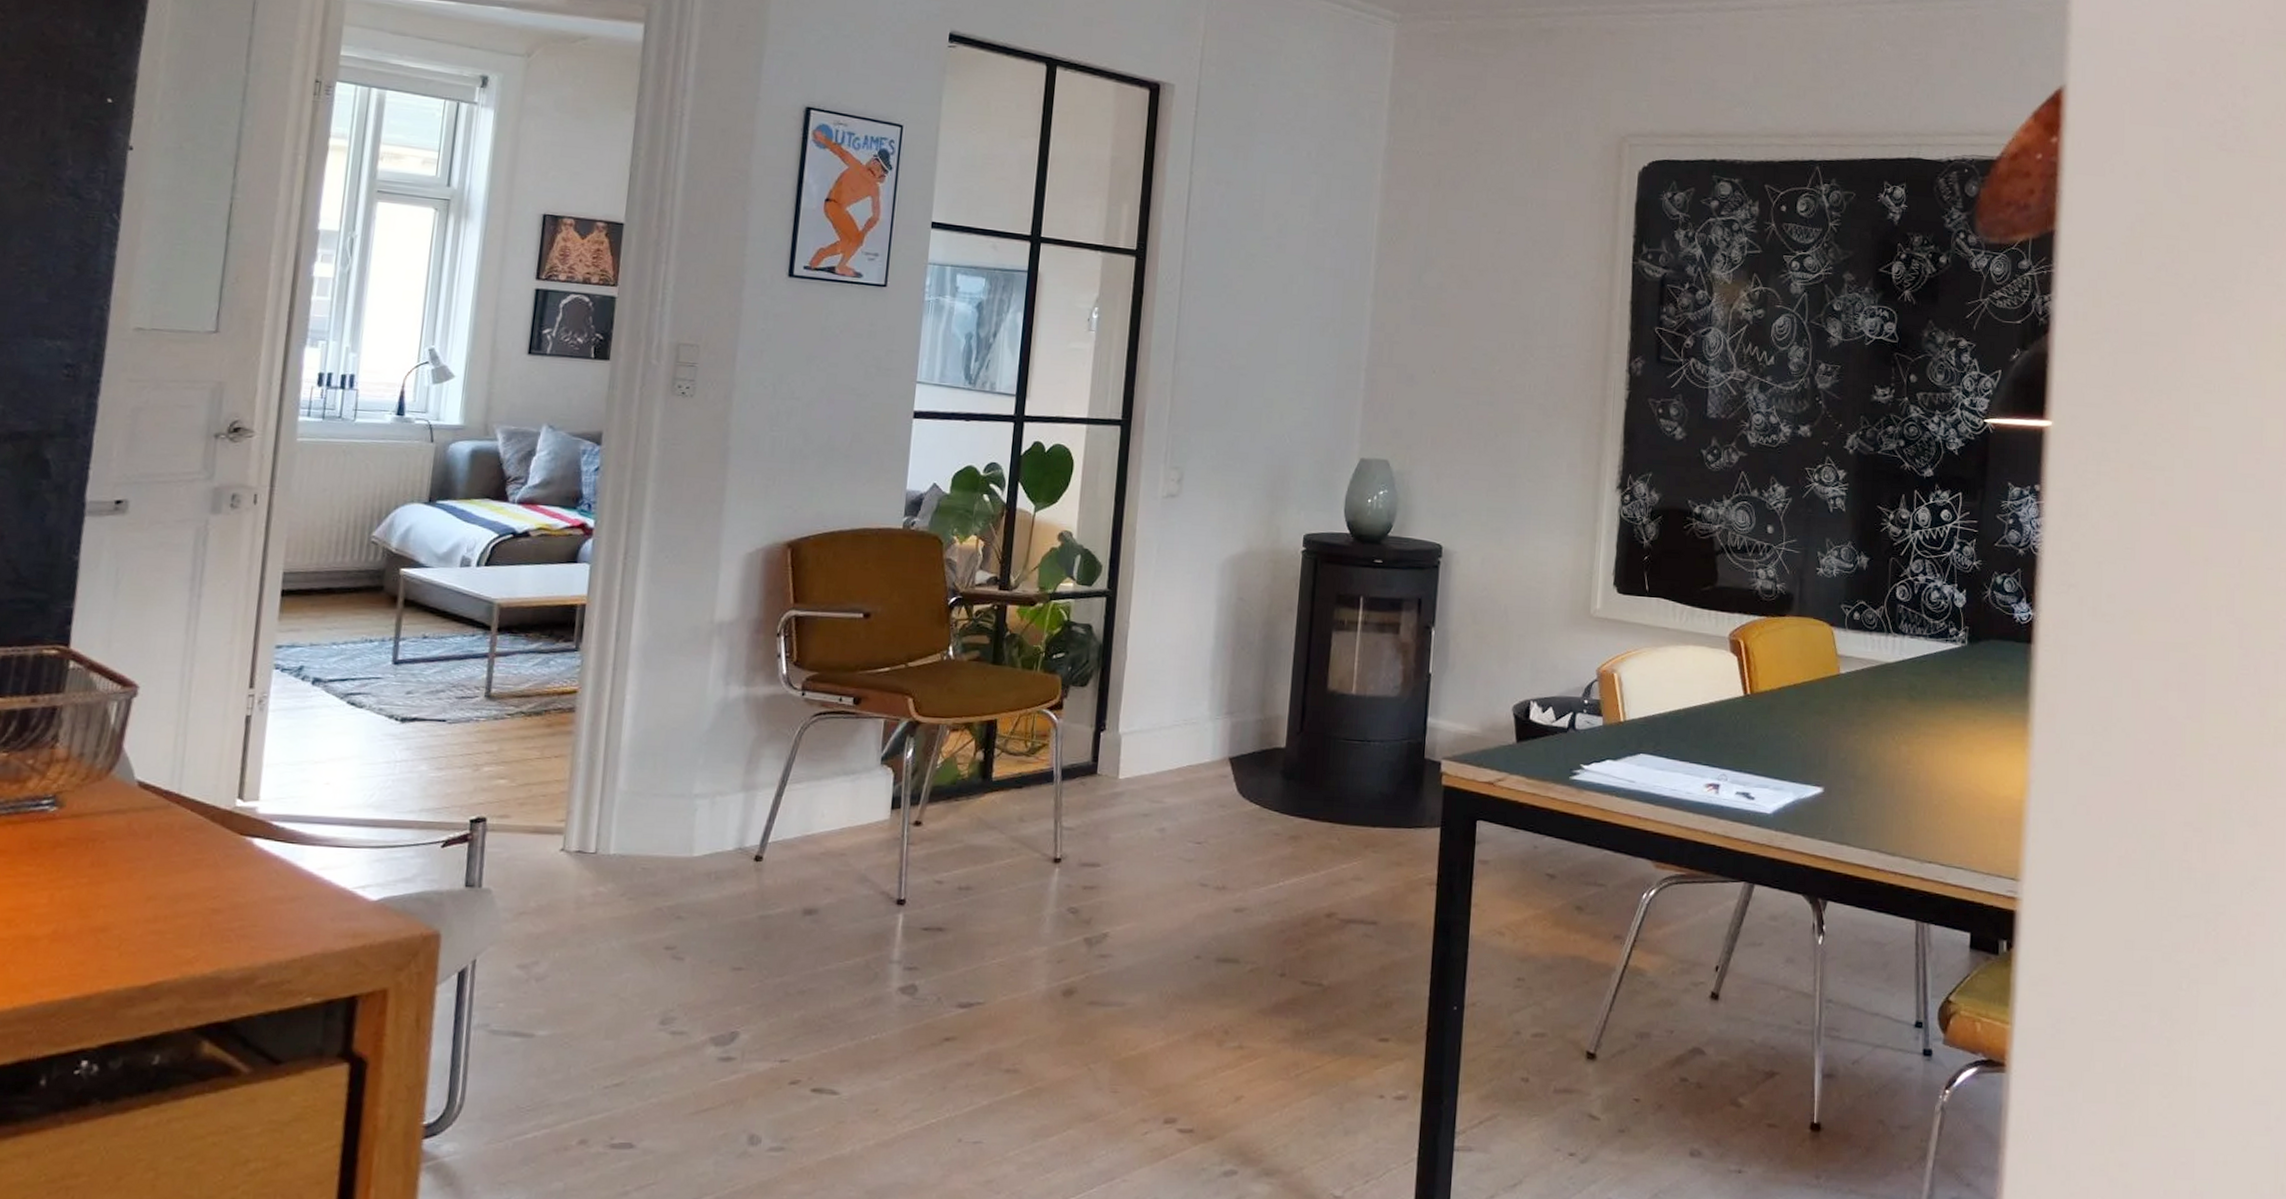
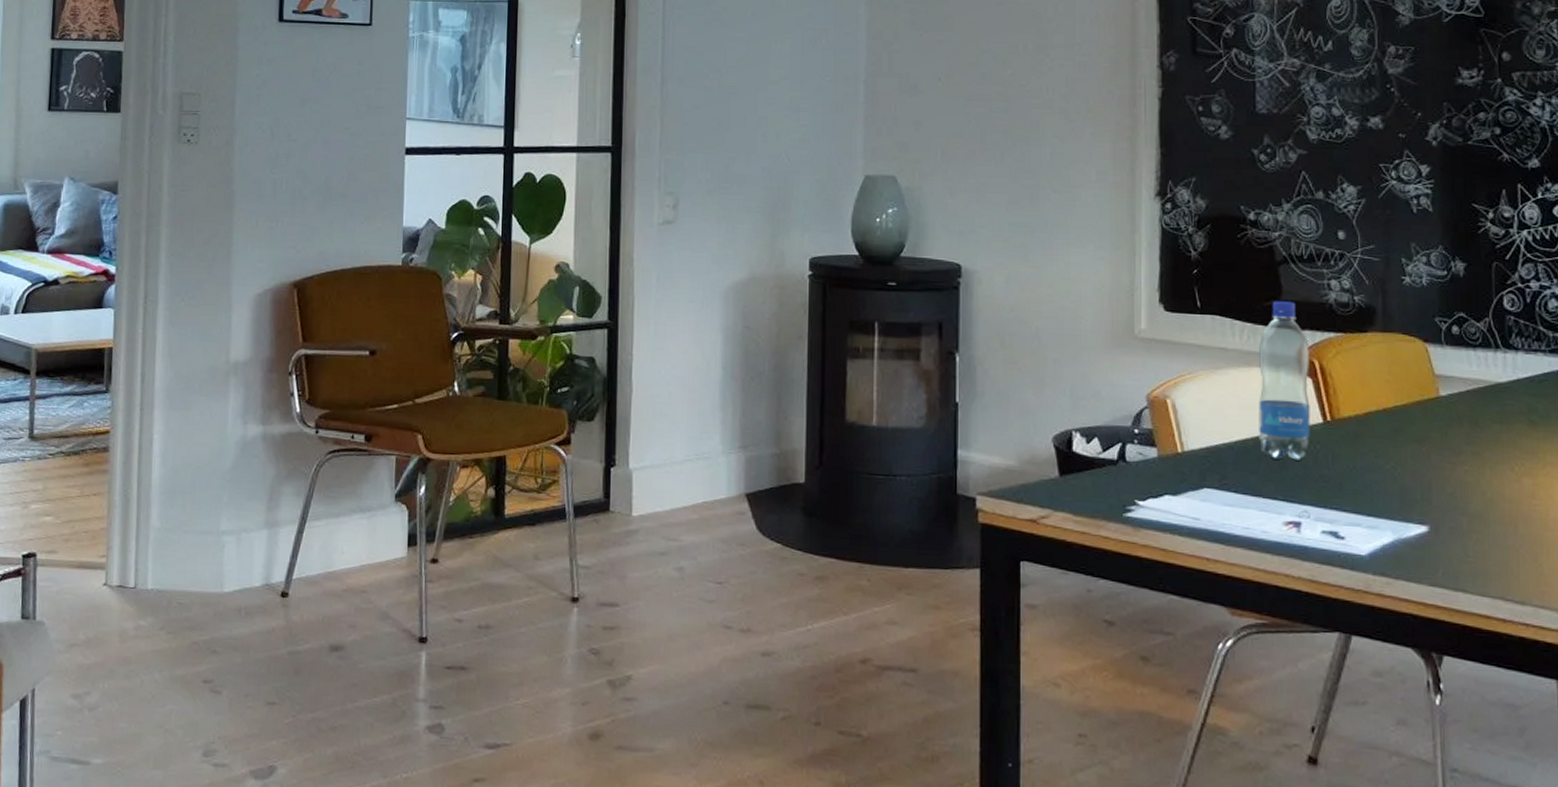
bottle: none [1689,586,1737,731] -> present [1258,301,1311,462]

